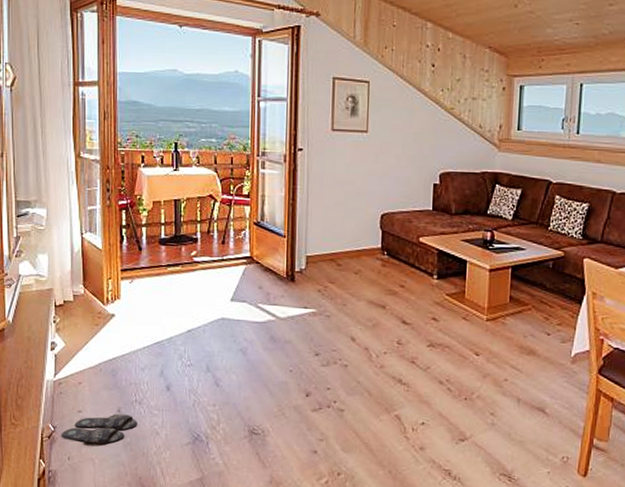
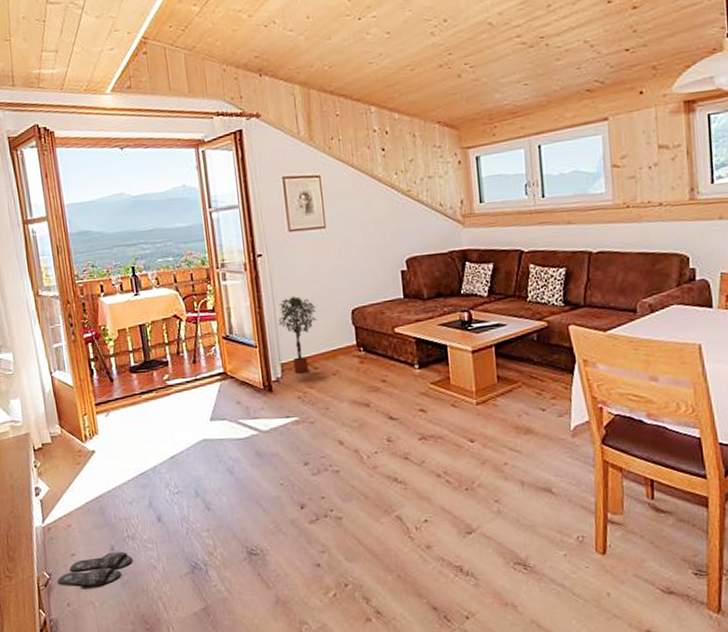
potted tree: none [309,194,347,267] -> present [278,296,317,373]

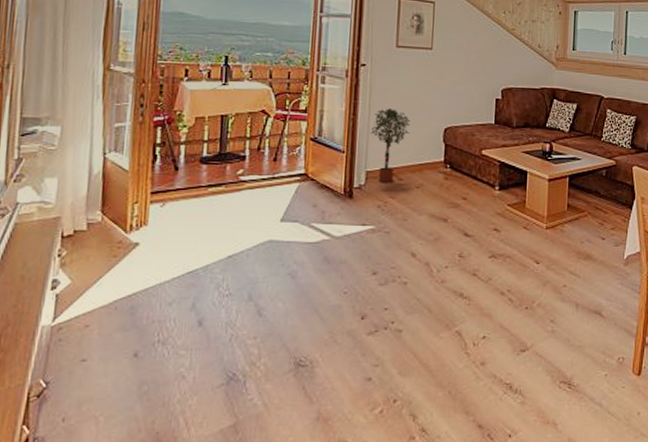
slippers: present [57,552,133,587] -> none [55,358,159,398]

